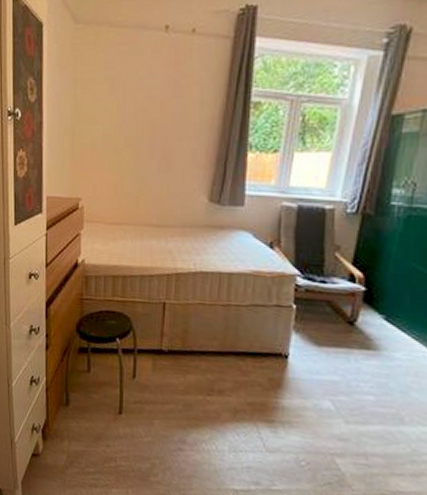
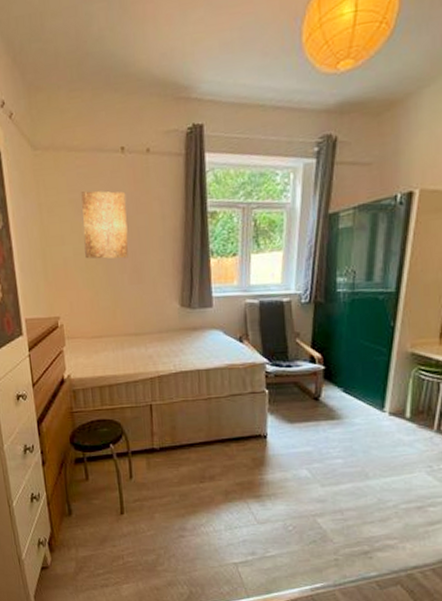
wall art: none [115,70,165,144] -> present [81,191,128,259]

